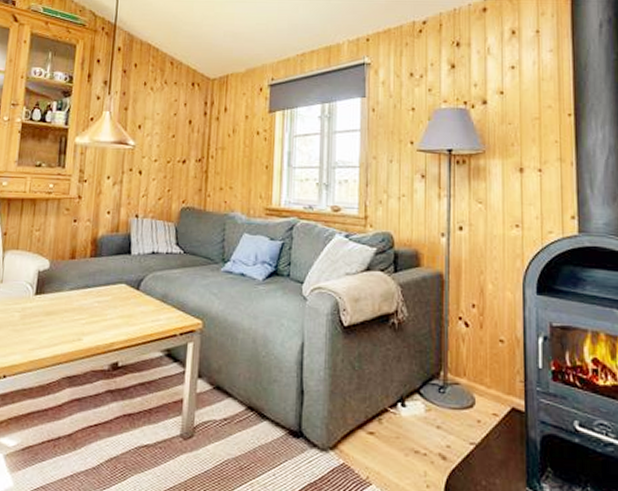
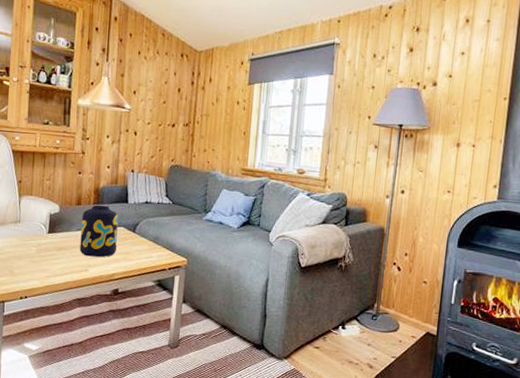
vase: none [72,257,119,323] -> present [80,204,118,258]

